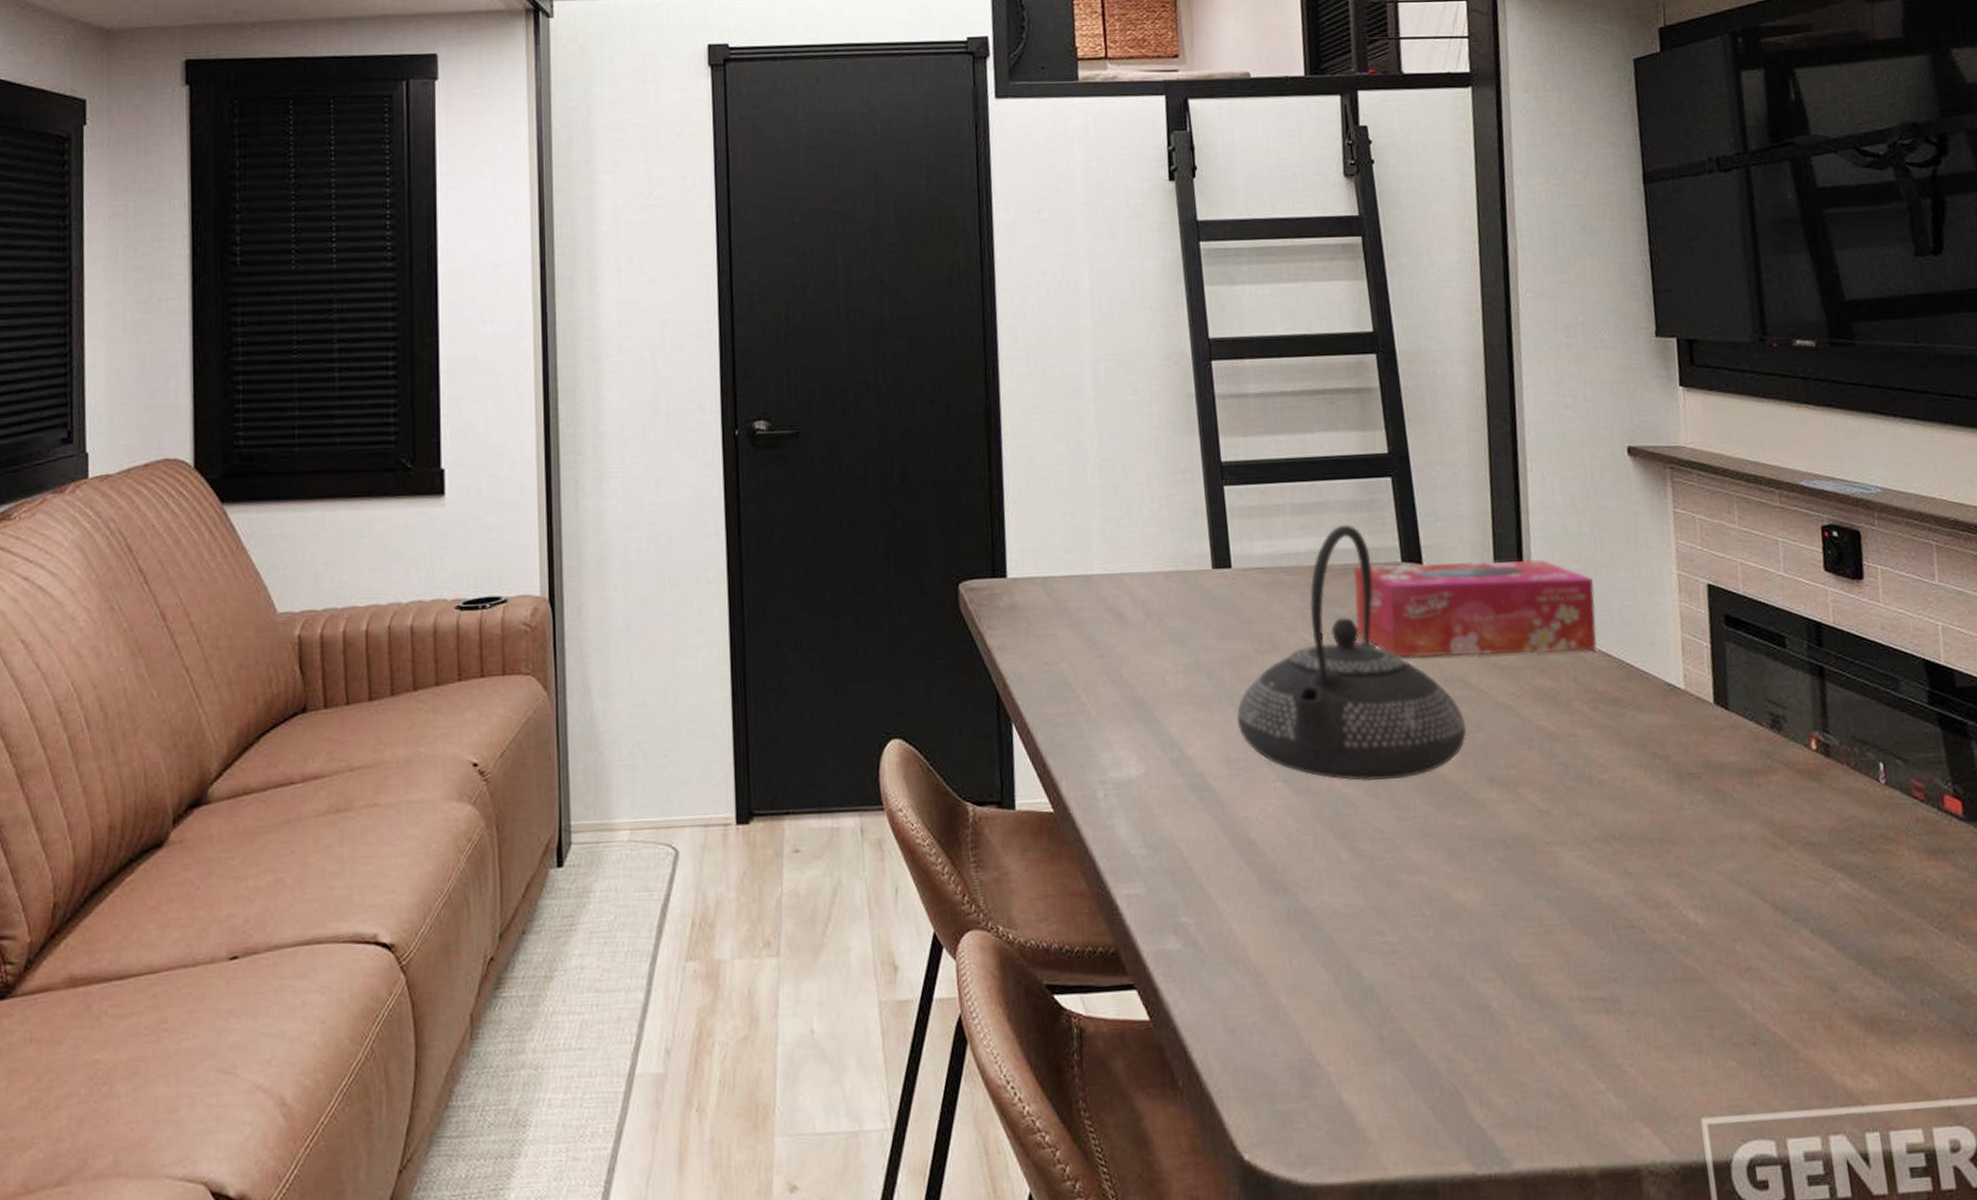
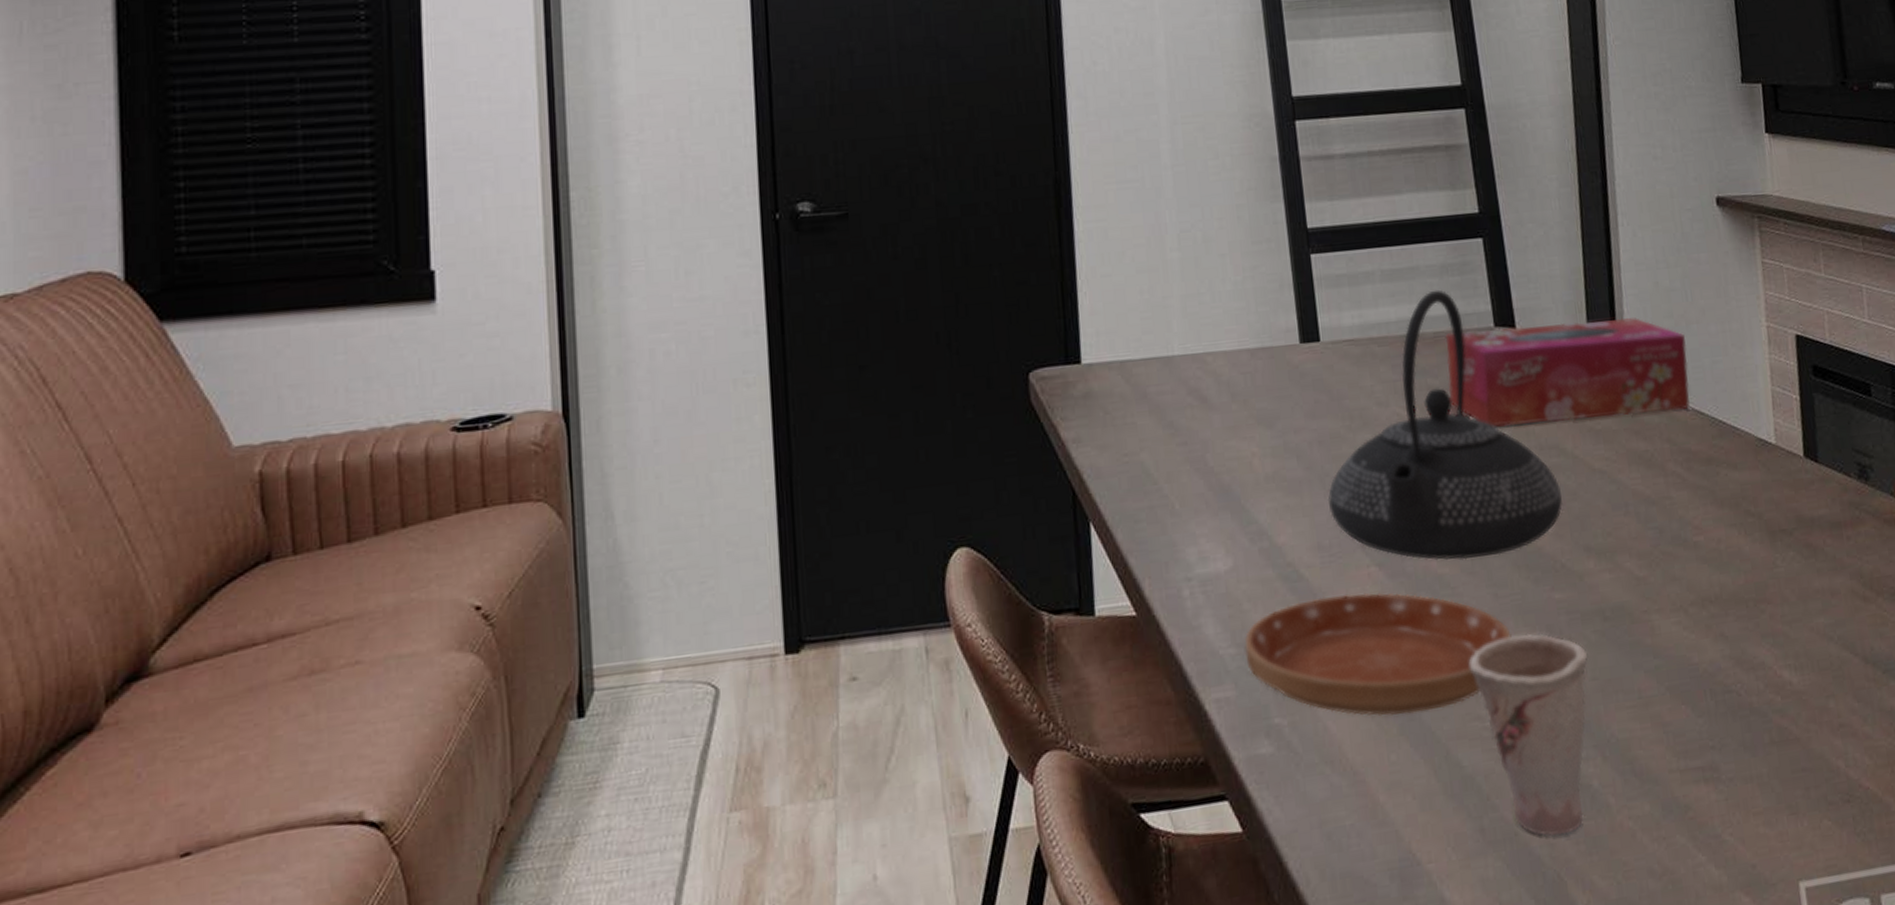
saucer: none [1154,806,1413,924] -> present [1244,593,1512,717]
cup: none [1371,856,1489,1051] -> present [1469,633,1588,836]

